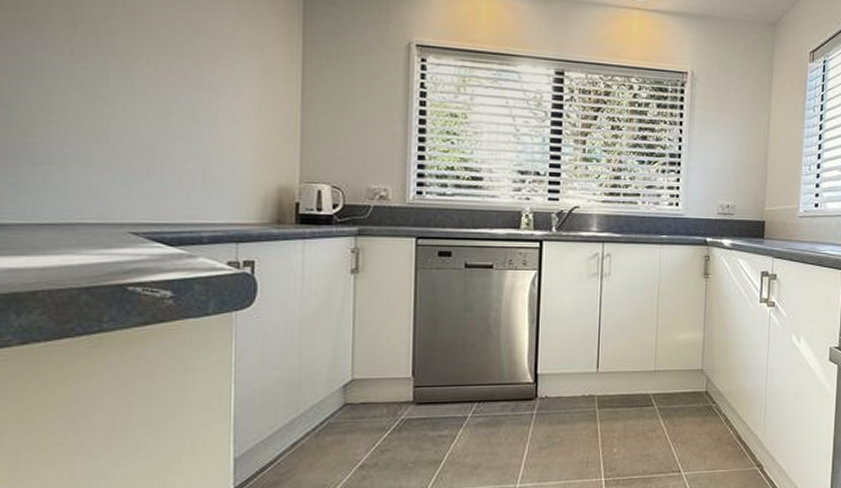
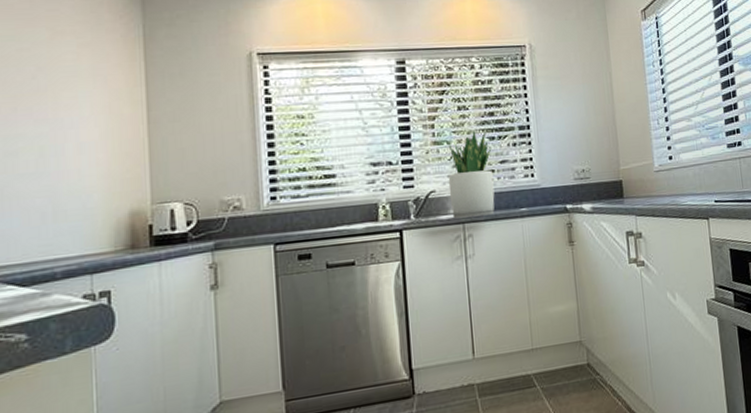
planter: none [592,151,640,238] -> present [448,130,495,219]

